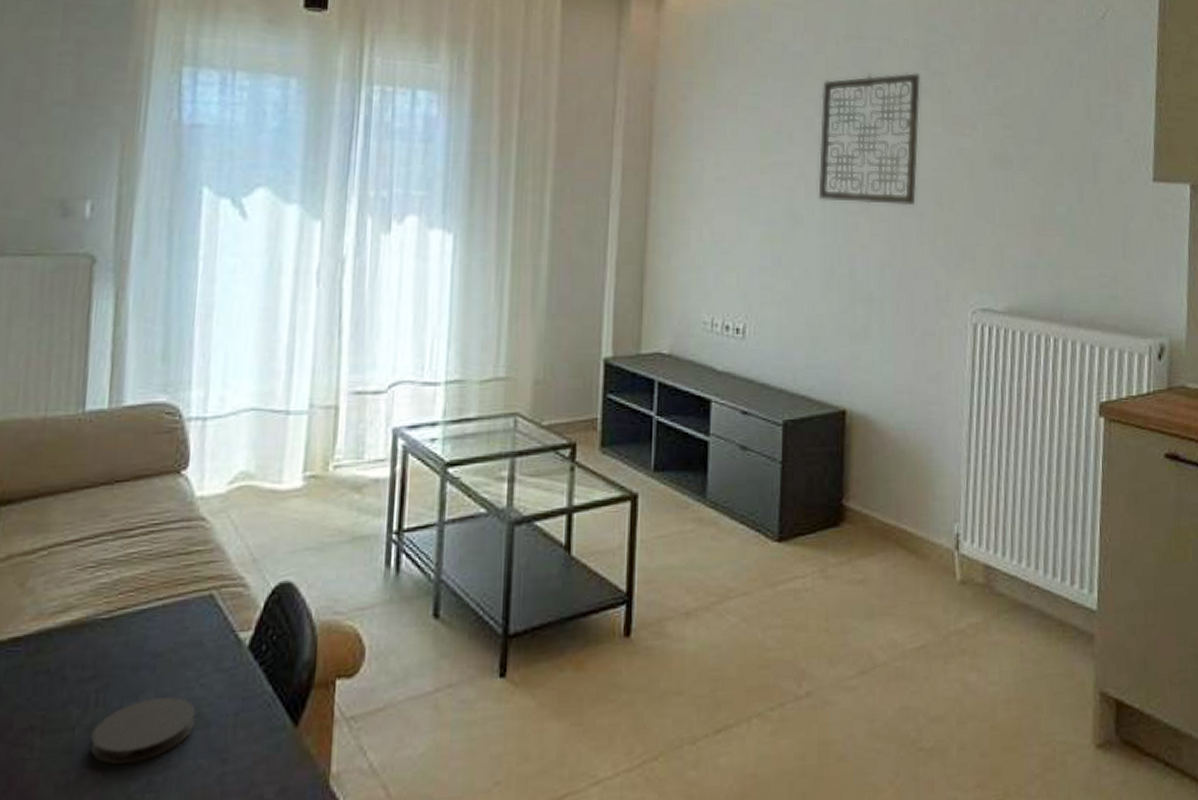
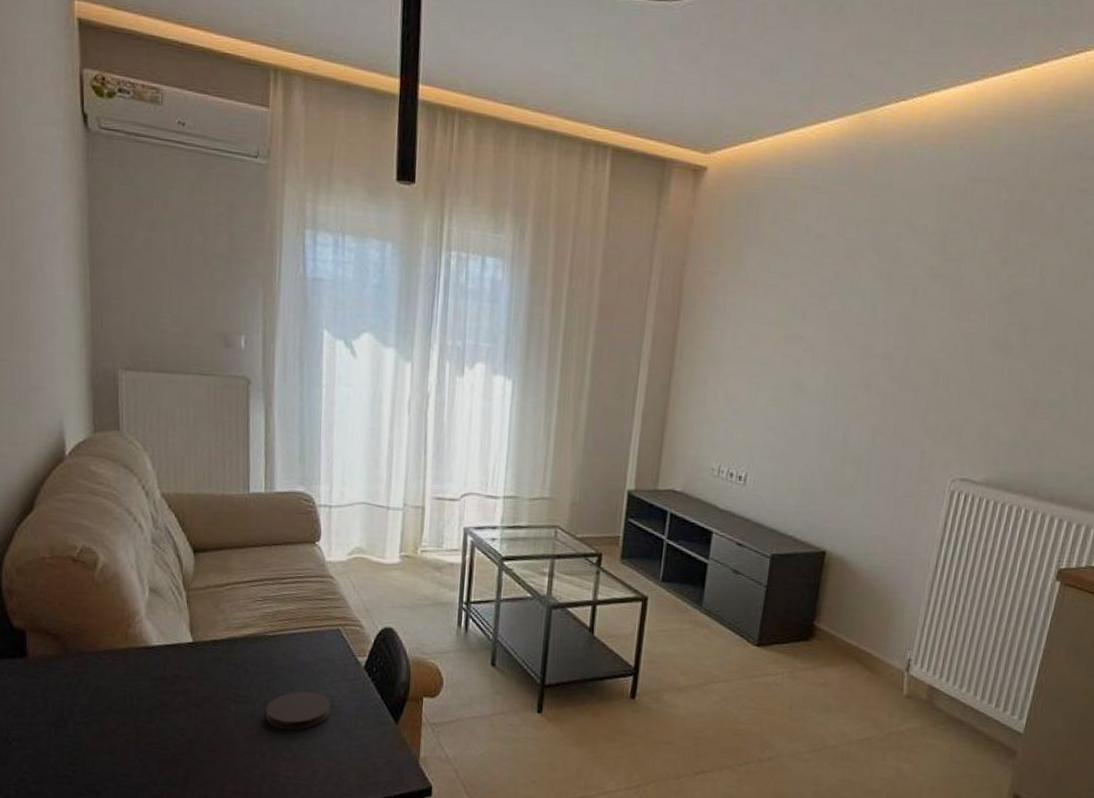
wall art: present [818,73,921,206] -> none [823,257,936,383]

